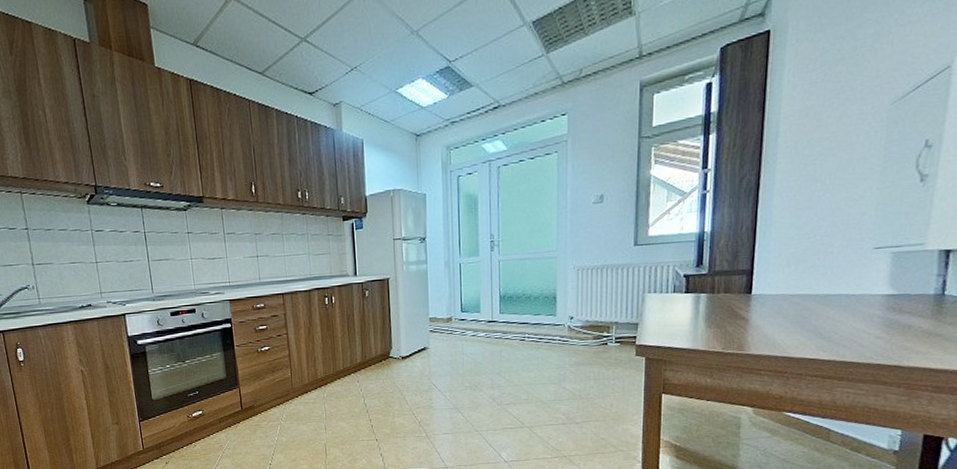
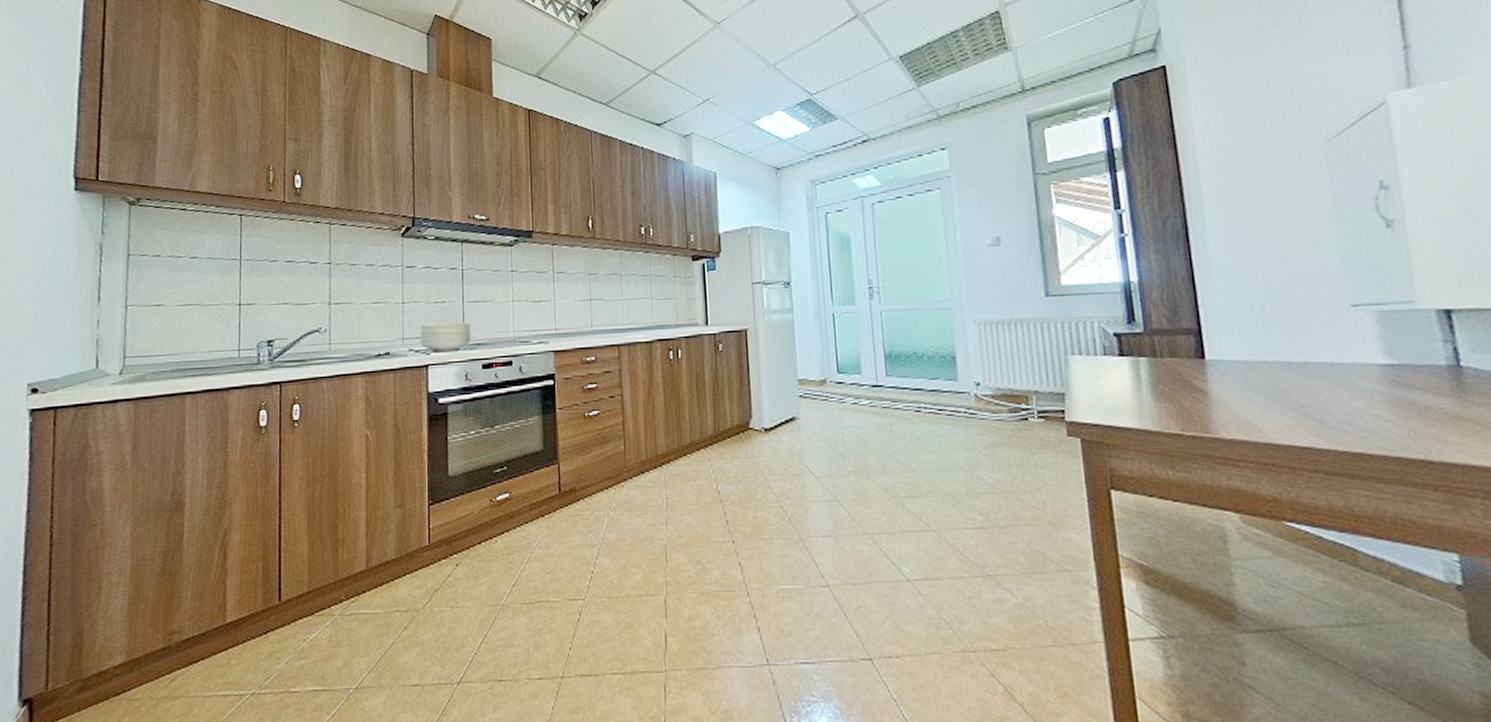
bowl: none [113,277,159,304] -> present [419,321,472,353]

